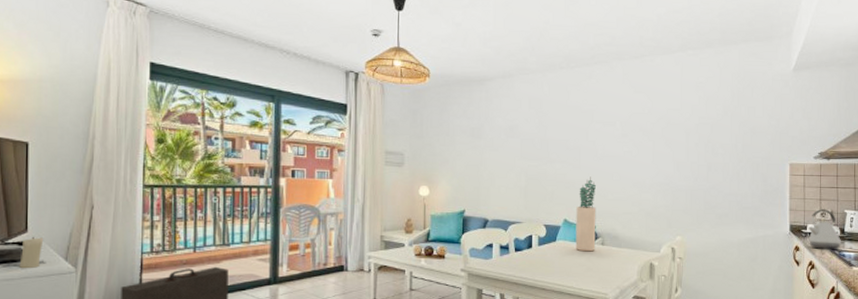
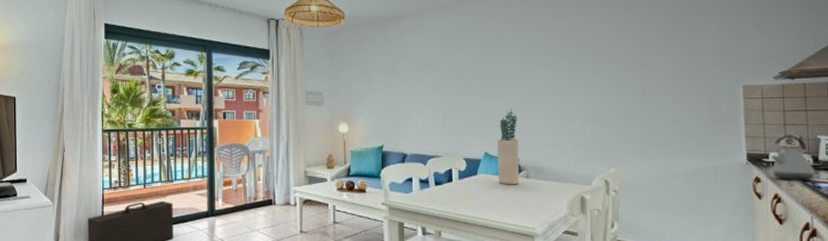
candle: present [19,236,44,269] -> none [12,175,29,203]

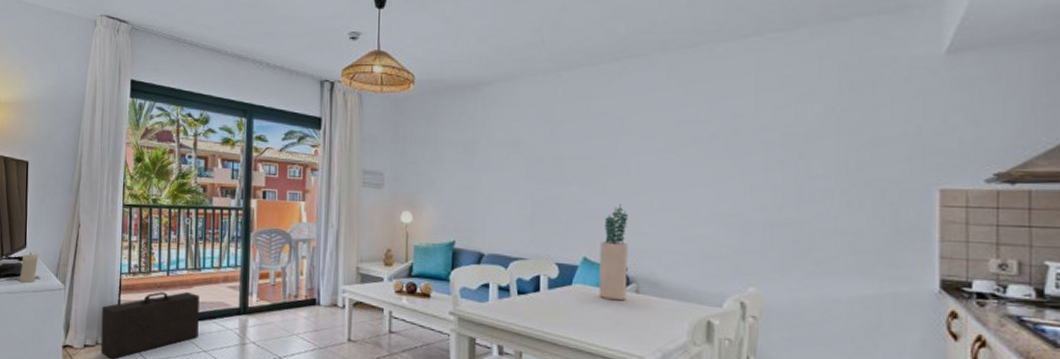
candle: none [12,175,29,203] -> present [19,252,39,284]
kettle: present [771,135,816,181] -> none [974,258,1040,321]

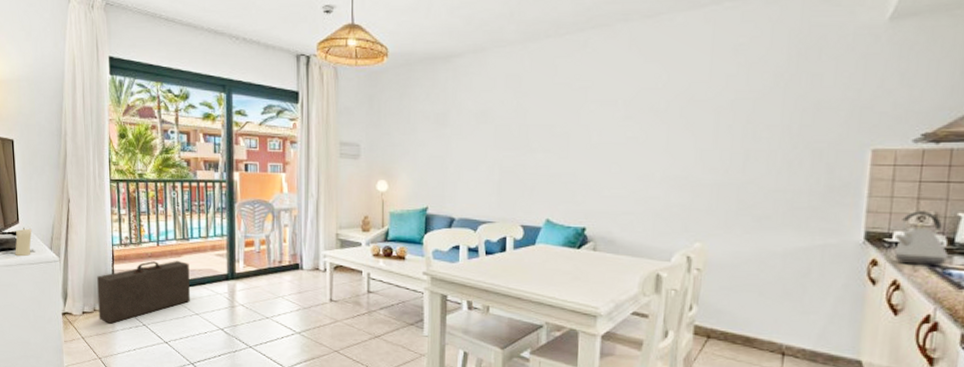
vase: present [598,203,629,301] -> none [559,169,589,258]
kettle: none [974,258,1040,321] -> present [893,211,949,267]

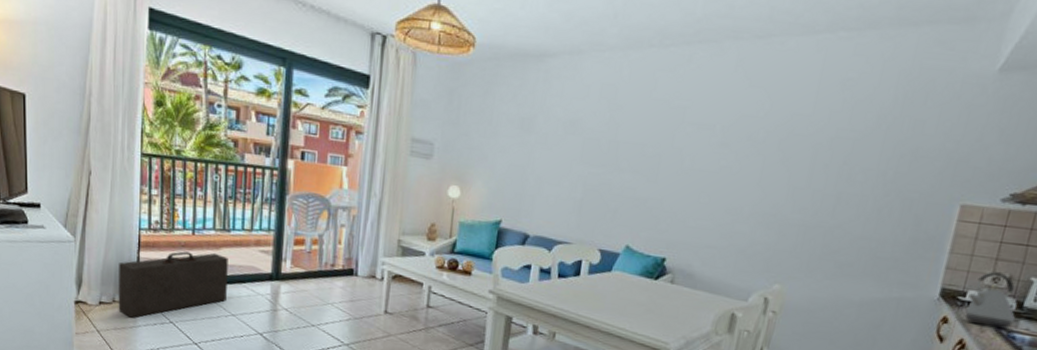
candle: present [15,227,32,257] -> none [21,198,43,233]

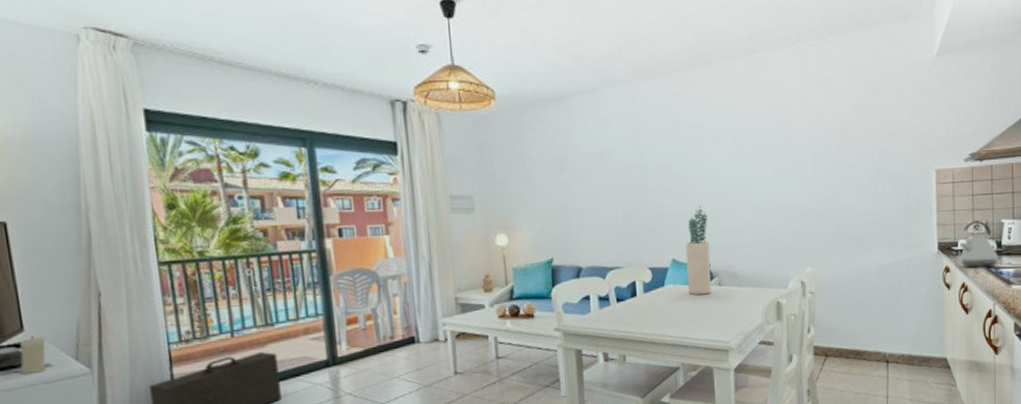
candle: none [21,198,43,233] -> present [20,335,46,376]
vase: none [635,195,676,290] -> present [685,205,712,296]

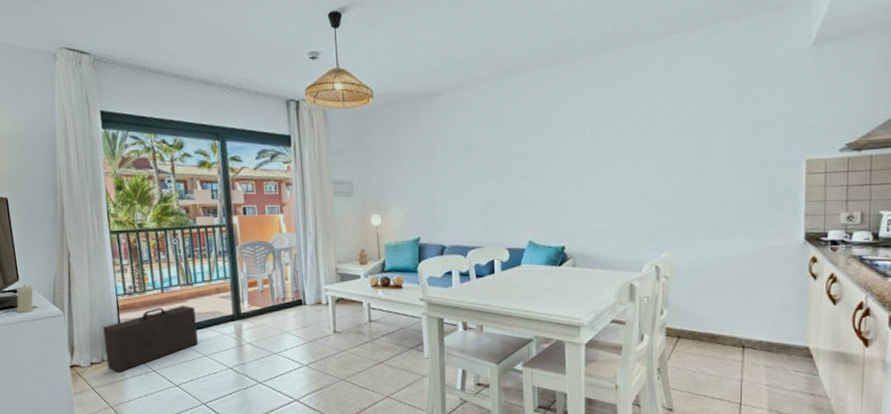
vase: present [685,205,712,296] -> none [542,192,566,275]
kettle: present [959,220,999,268] -> none [829,211,875,260]

